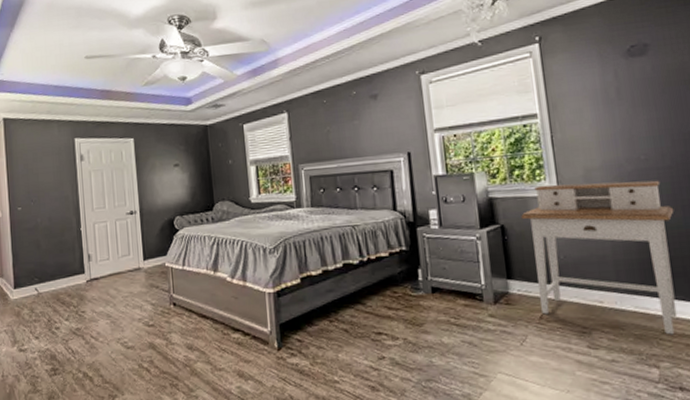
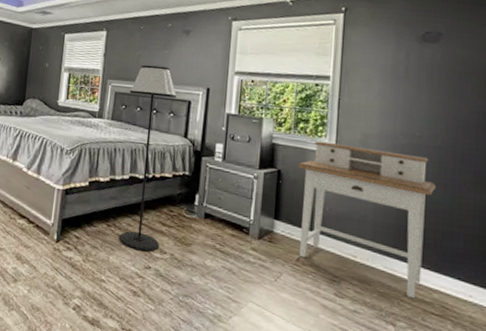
floor lamp: none [324,138,390,342] -> present [119,64,177,252]

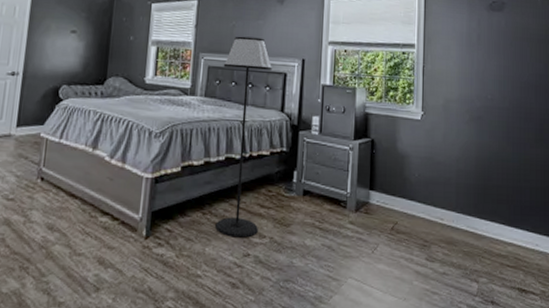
desk: present [297,141,436,299] -> none [389,108,506,254]

